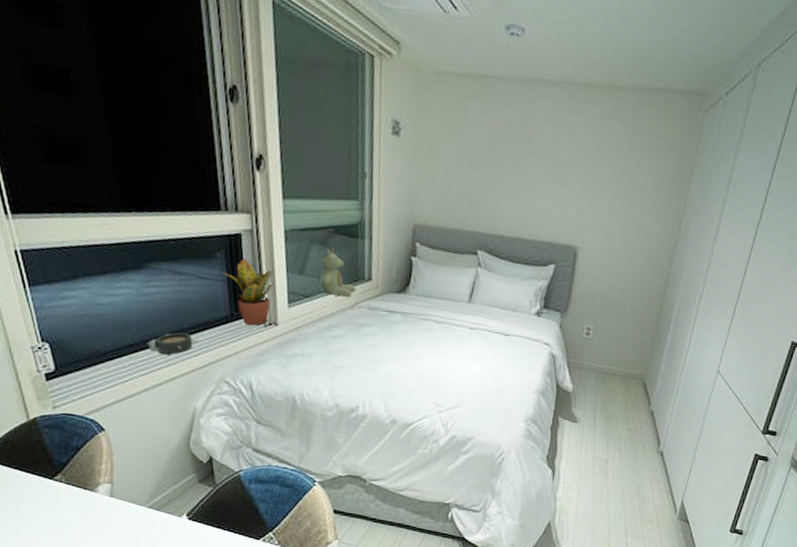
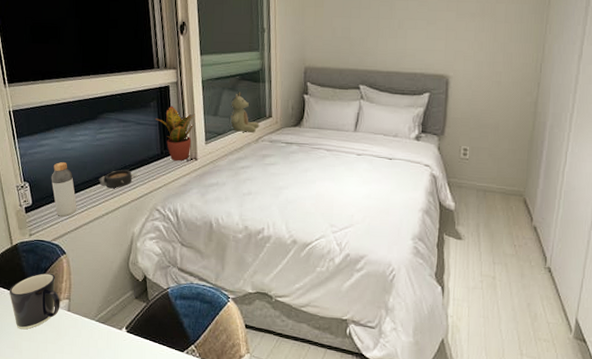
mug: none [27,452,99,518] -> present [9,272,60,330]
bottle: none [80,319,119,388] -> present [51,162,77,218]

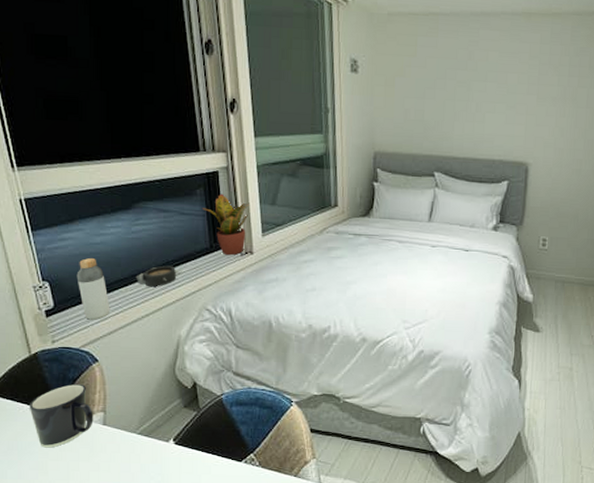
stuffed bear: present [230,92,259,134] -> none [290,178,324,225]

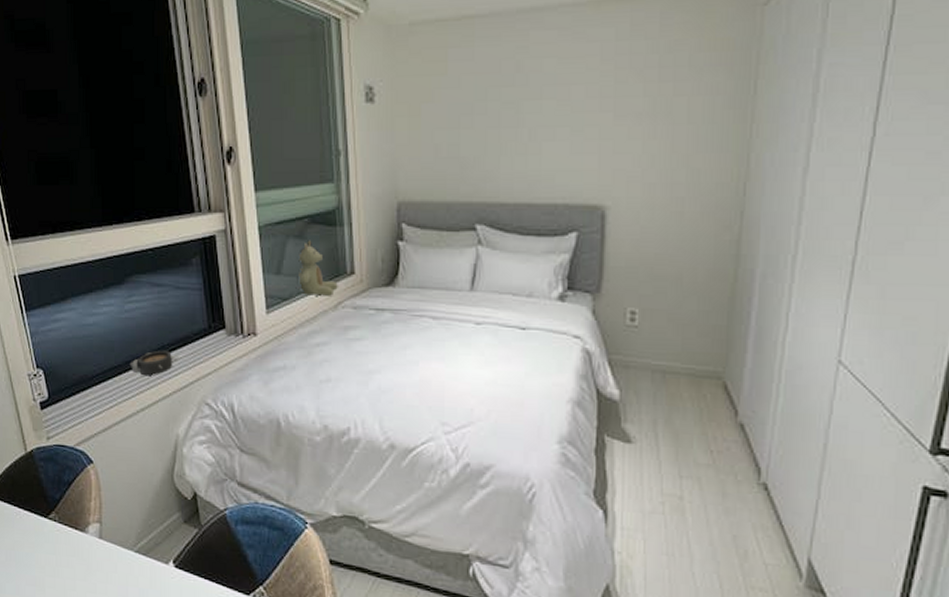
mug: present [29,383,94,448] -> none [25,487,89,562]
bottle: present [76,258,110,321] -> none [70,342,105,415]
potted plant: present [201,193,249,256] -> none [198,262,251,338]
stuffed bear: none [290,178,324,225] -> present [298,240,338,298]

